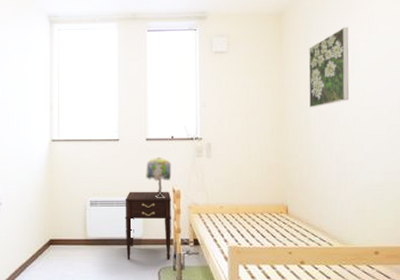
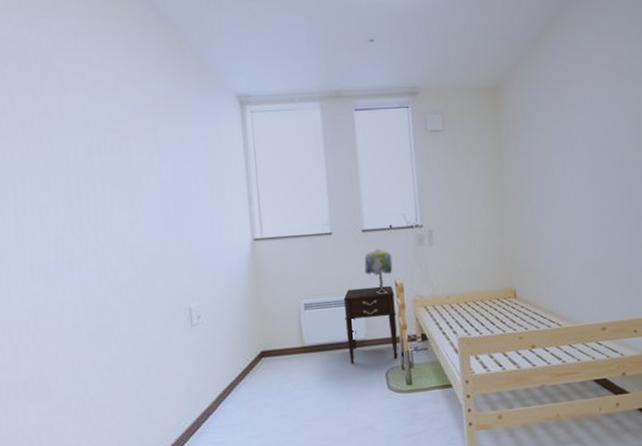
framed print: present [308,27,349,108] -> none [527,99,569,186]

